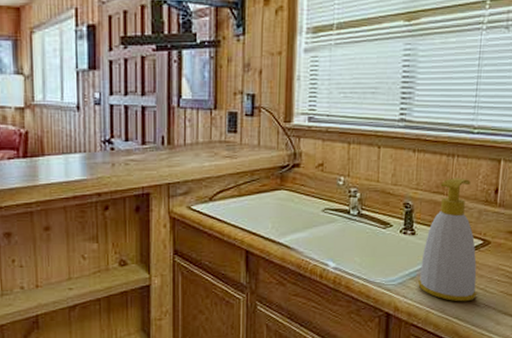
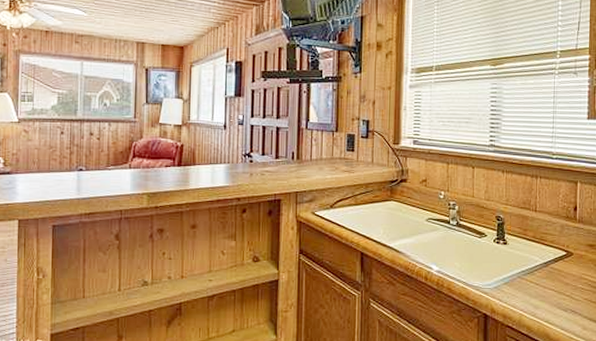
soap bottle: present [418,178,477,302] -> none [511,196,564,307]

